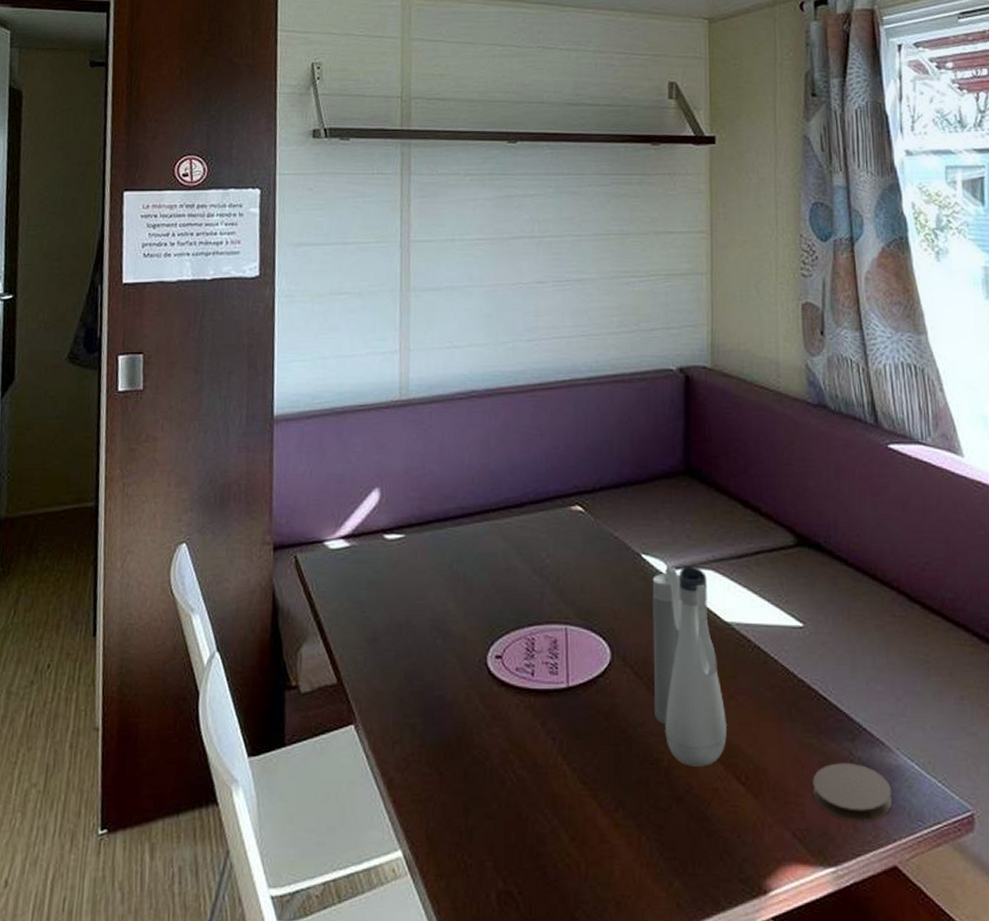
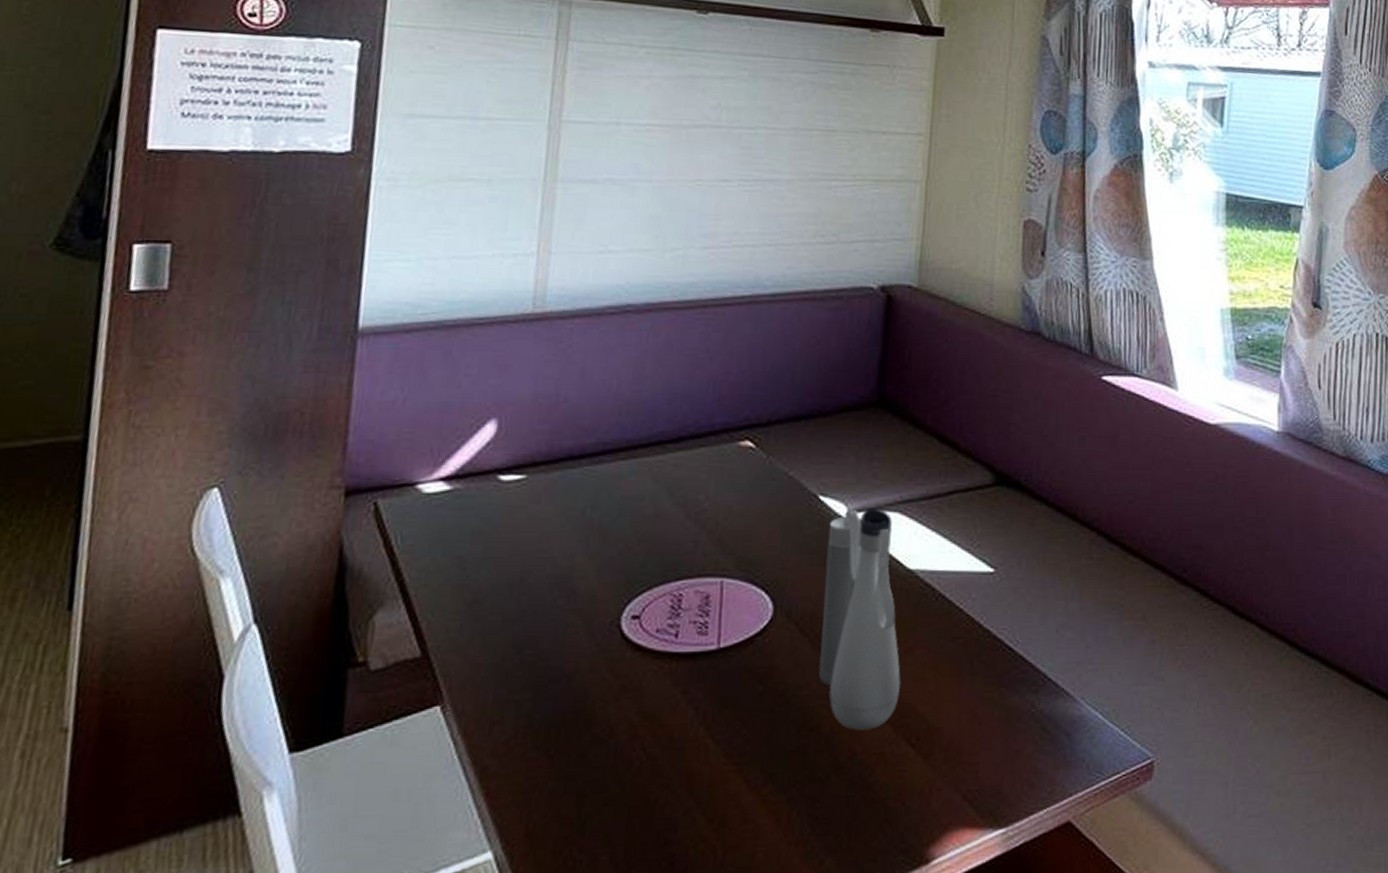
coaster: present [813,763,892,821] -> none [989,716,1072,778]

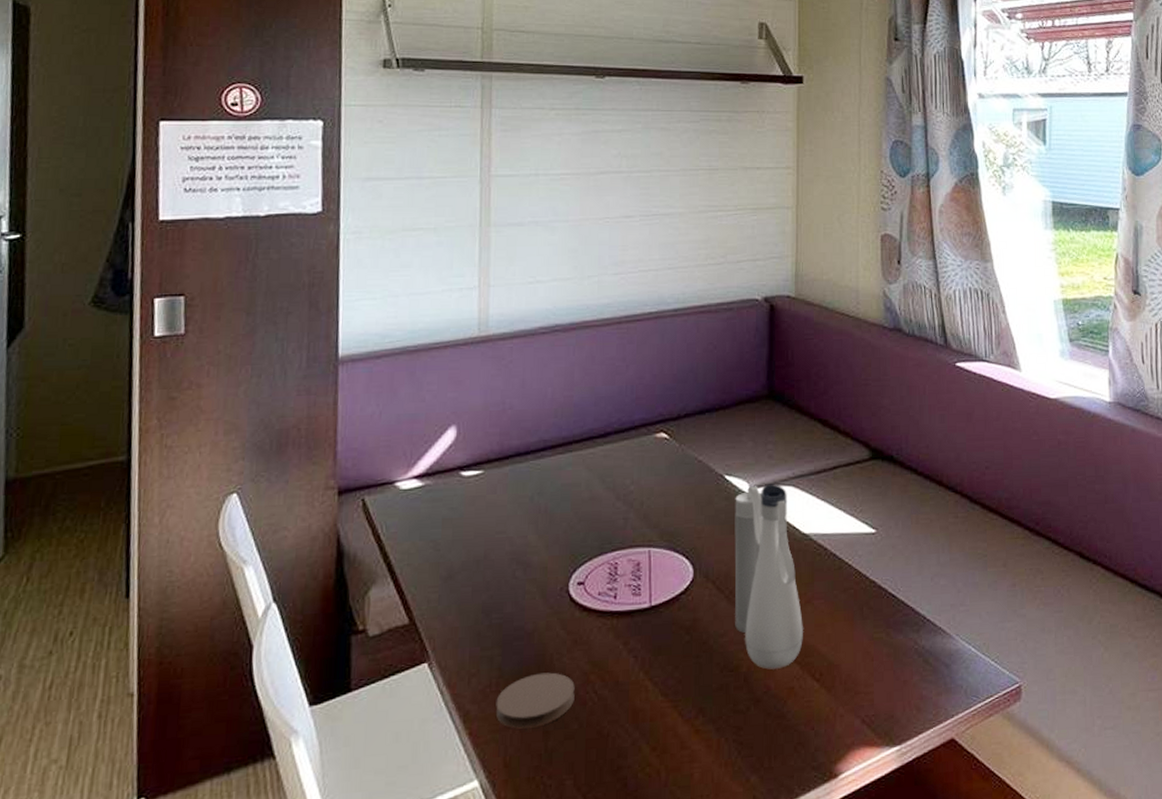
coaster: none [519,723,620,791] -> present [495,672,575,729]

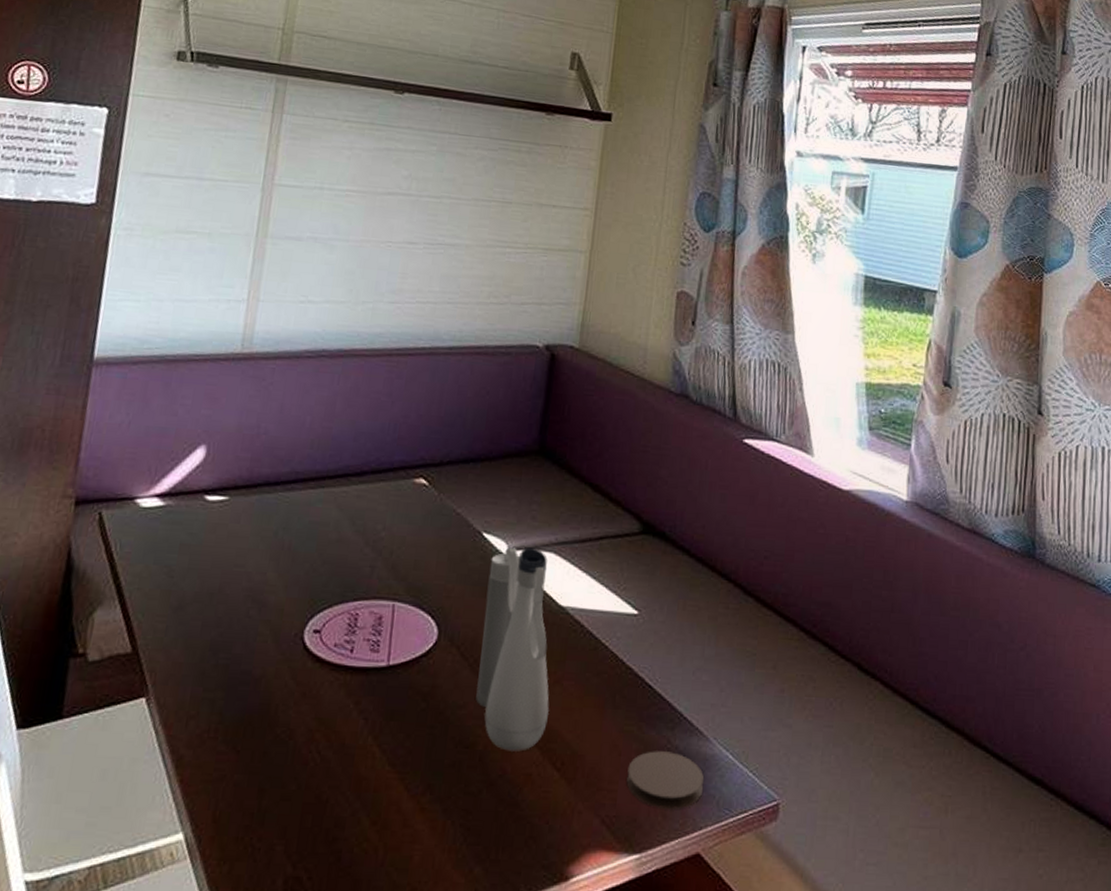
coaster: present [495,672,575,729] -> none [210,724,298,783]
coaster: none [881,651,951,703] -> present [626,751,704,809]

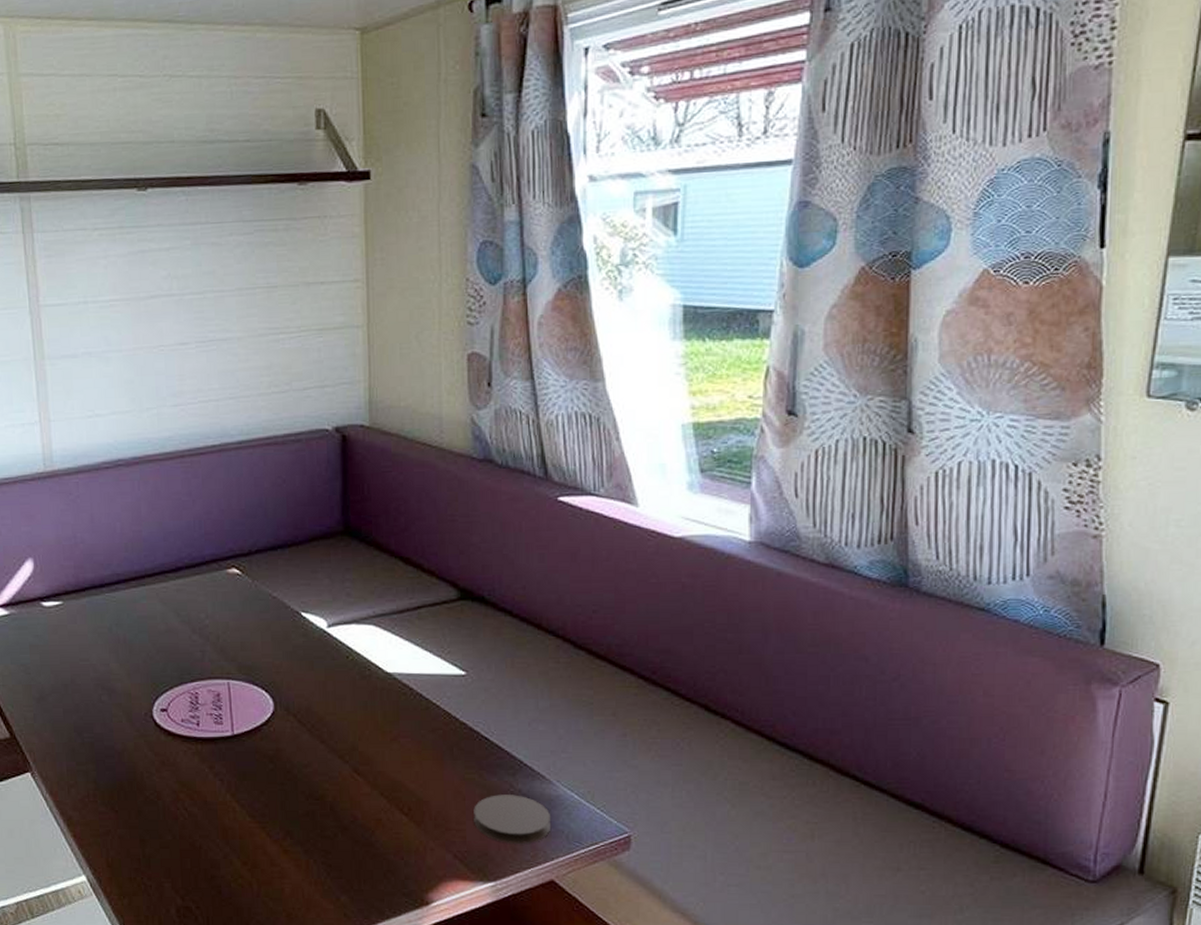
water bottle: present [476,547,549,752] -> none [313,622,390,801]

